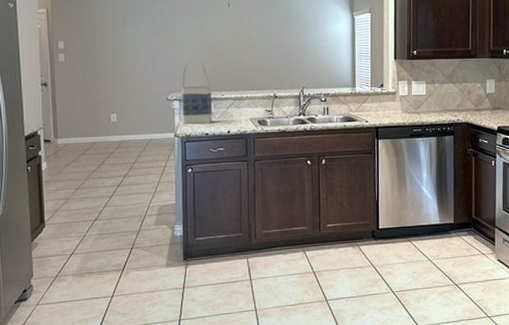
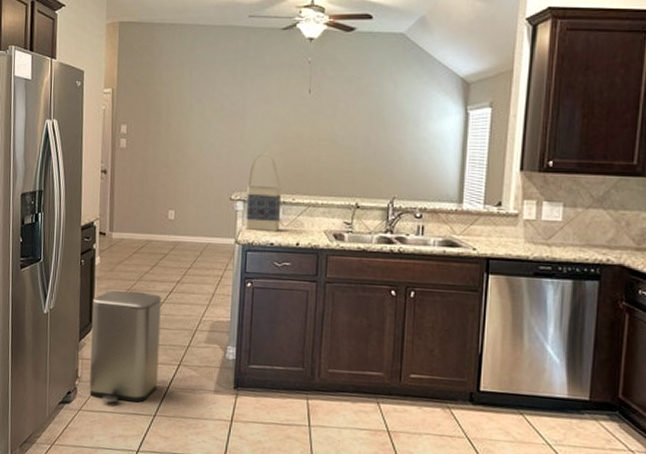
pedal bin: none [42,189,113,292] -> present [89,291,161,403]

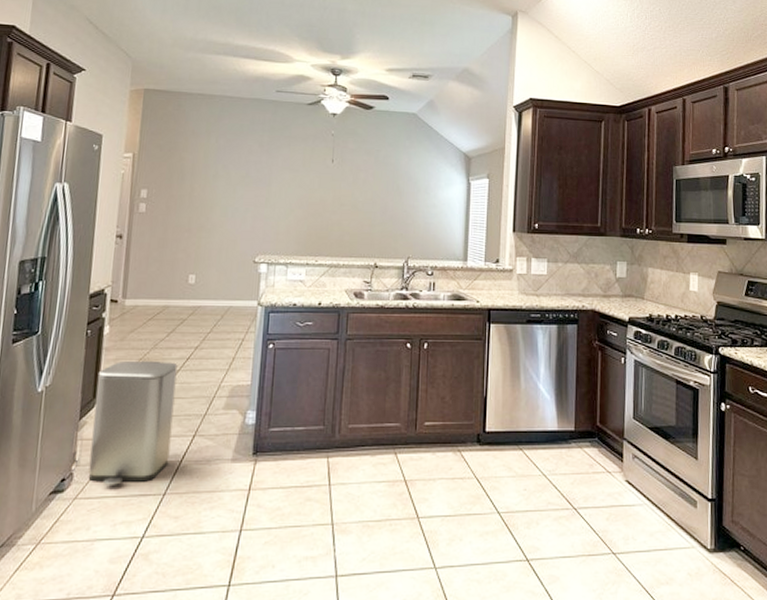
bag: present [245,154,282,231] -> none [268,218,305,292]

